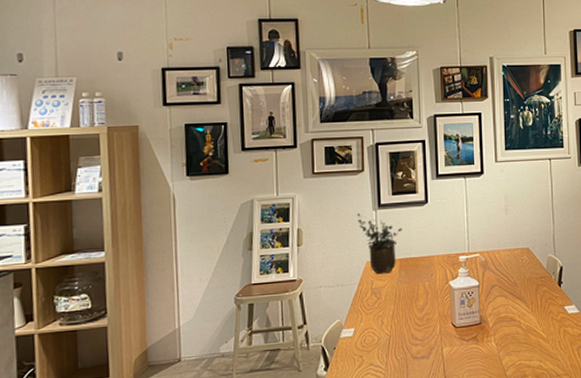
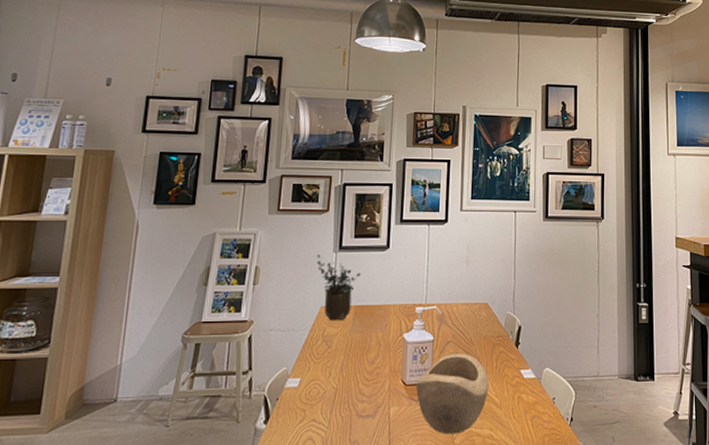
decorative bowl: none [466,295,535,368] -> present [416,354,489,434]

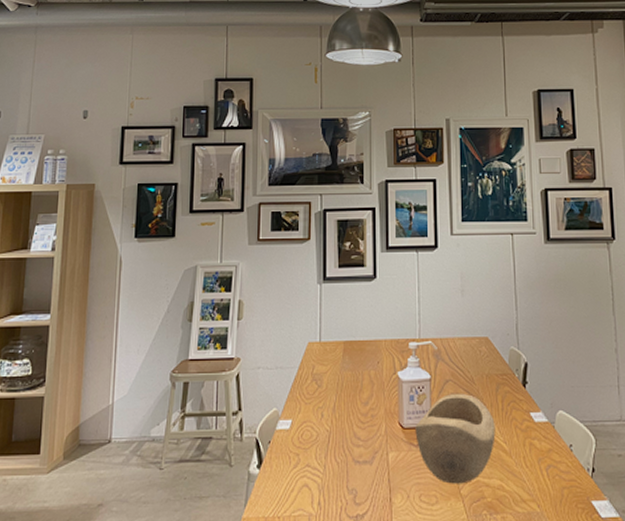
potted plant: present [316,254,361,321] -> none [301,286,348,358]

